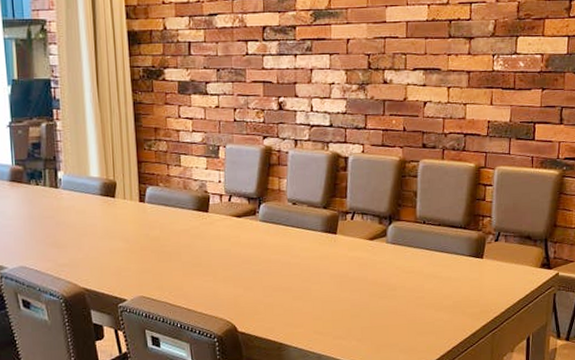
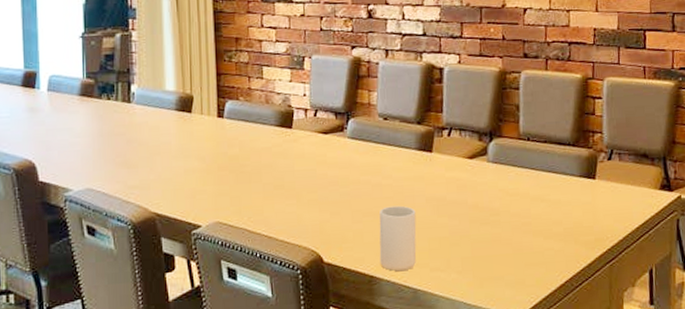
cup: none [288,281,322,339] -> present [379,205,417,272]

